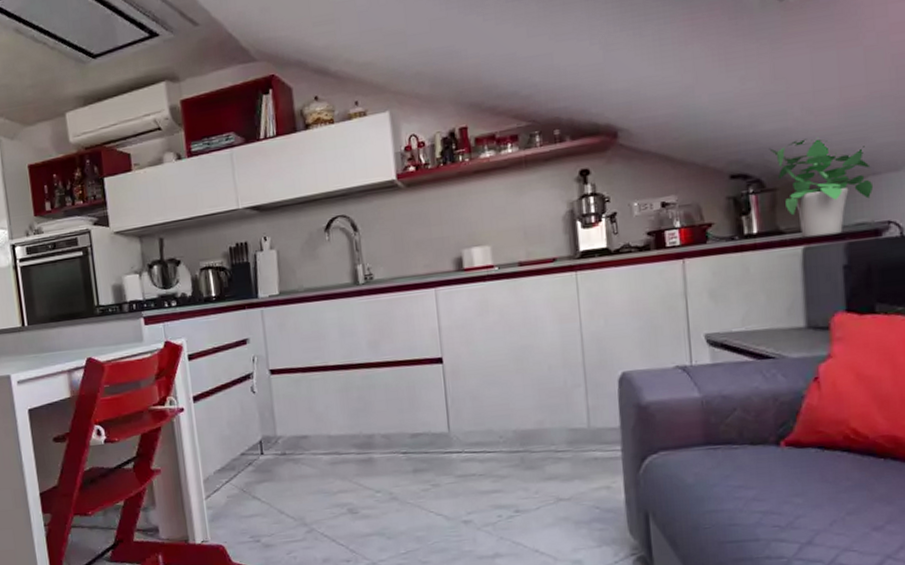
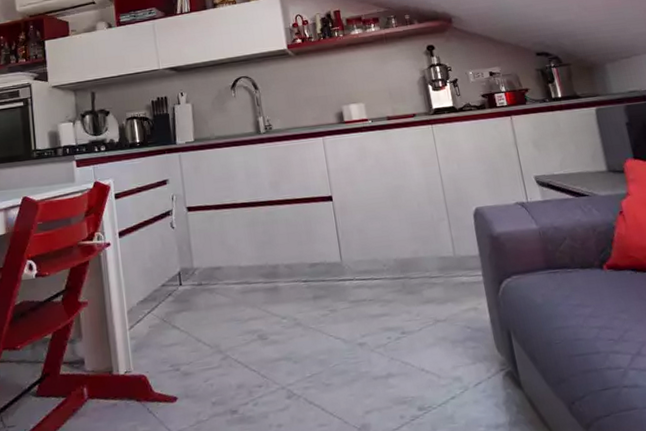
potted plant: present [769,137,874,238] -> none [560,27,637,102]

